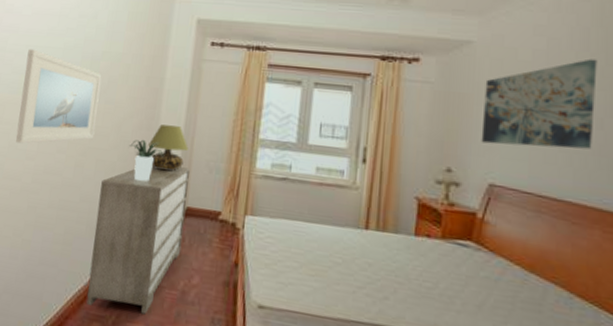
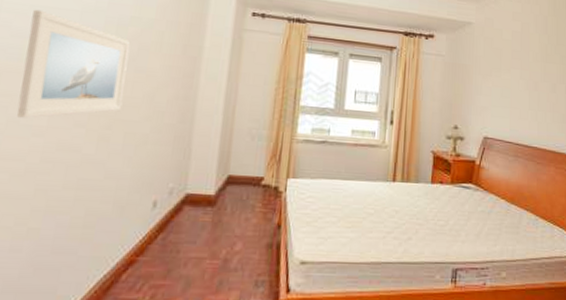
dresser: present [86,165,191,315] -> none [114,135,233,290]
potted plant: present [130,139,164,181] -> none [164,109,203,152]
table lamp: present [147,124,188,171] -> none [184,94,230,141]
wall art: present [481,58,597,149] -> none [478,39,552,107]

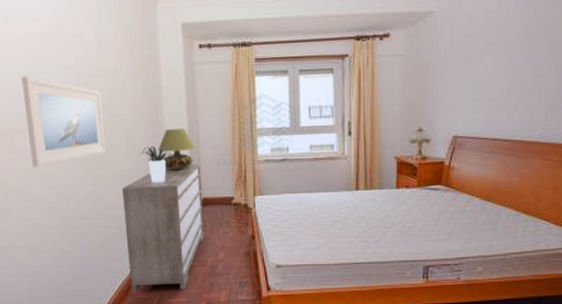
dresser: none [114,135,233,290] -> present [122,164,205,292]
potted plant: none [164,109,203,152] -> present [141,145,174,182]
table lamp: none [184,94,230,141] -> present [157,129,195,170]

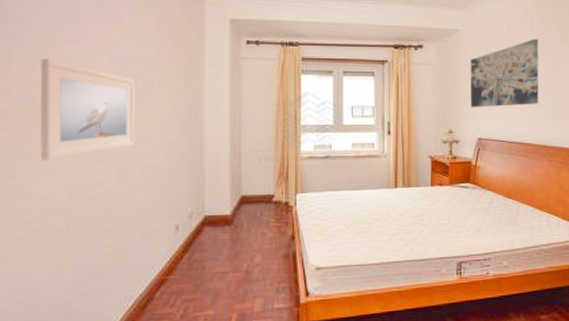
dresser: present [122,164,205,292] -> none [149,160,241,306]
potted plant: present [141,145,174,182] -> none [176,139,212,179]
table lamp: present [157,129,195,170] -> none [194,123,236,166]
wall art: none [445,13,539,102] -> present [470,39,539,108]

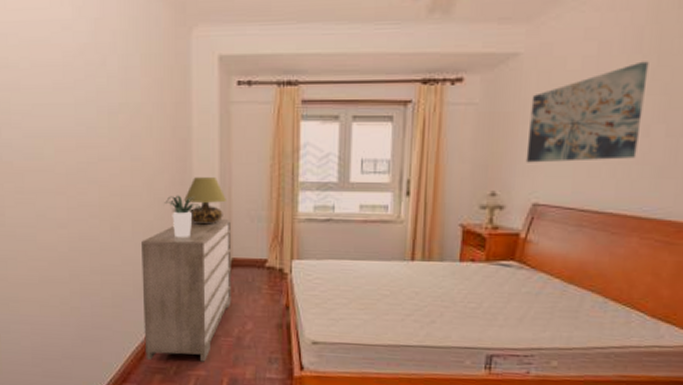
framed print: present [40,58,136,161] -> none [36,108,126,212]
dresser: none [149,160,241,306] -> present [141,219,232,362]
potted plant: none [176,139,212,179] -> present [165,195,202,237]
table lamp: none [194,123,236,166] -> present [183,177,226,225]

